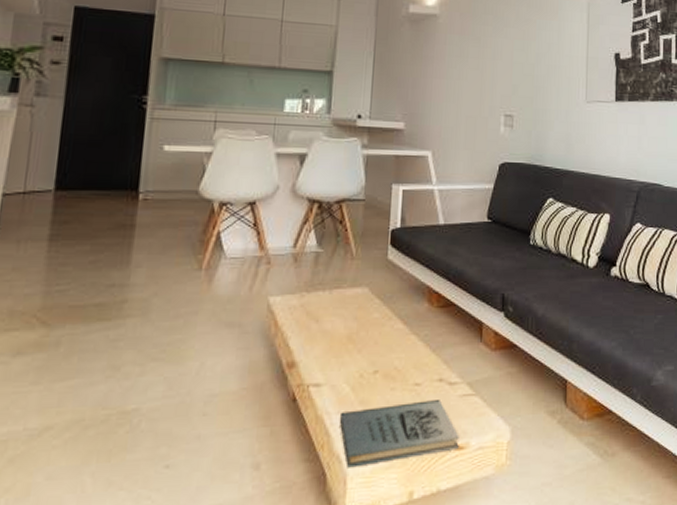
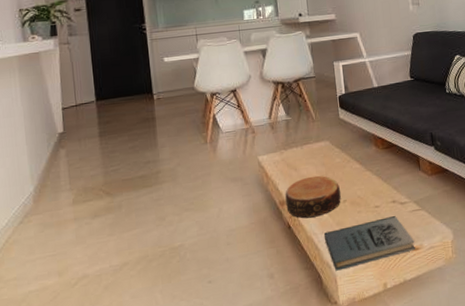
bowl: none [295,332,372,390] -> present [285,175,341,219]

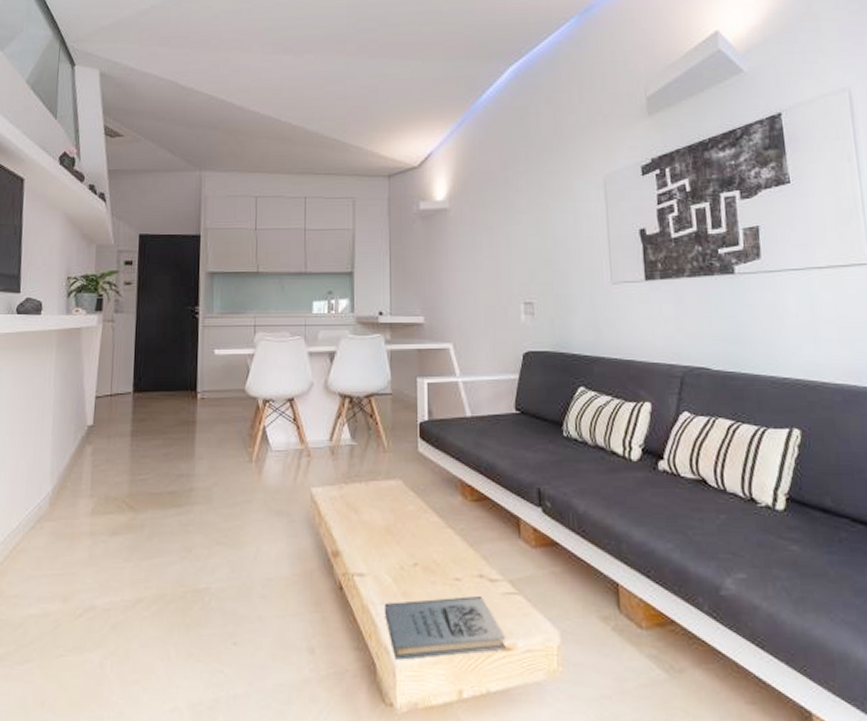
bowl: present [285,175,341,219] -> none [340,524,411,580]

